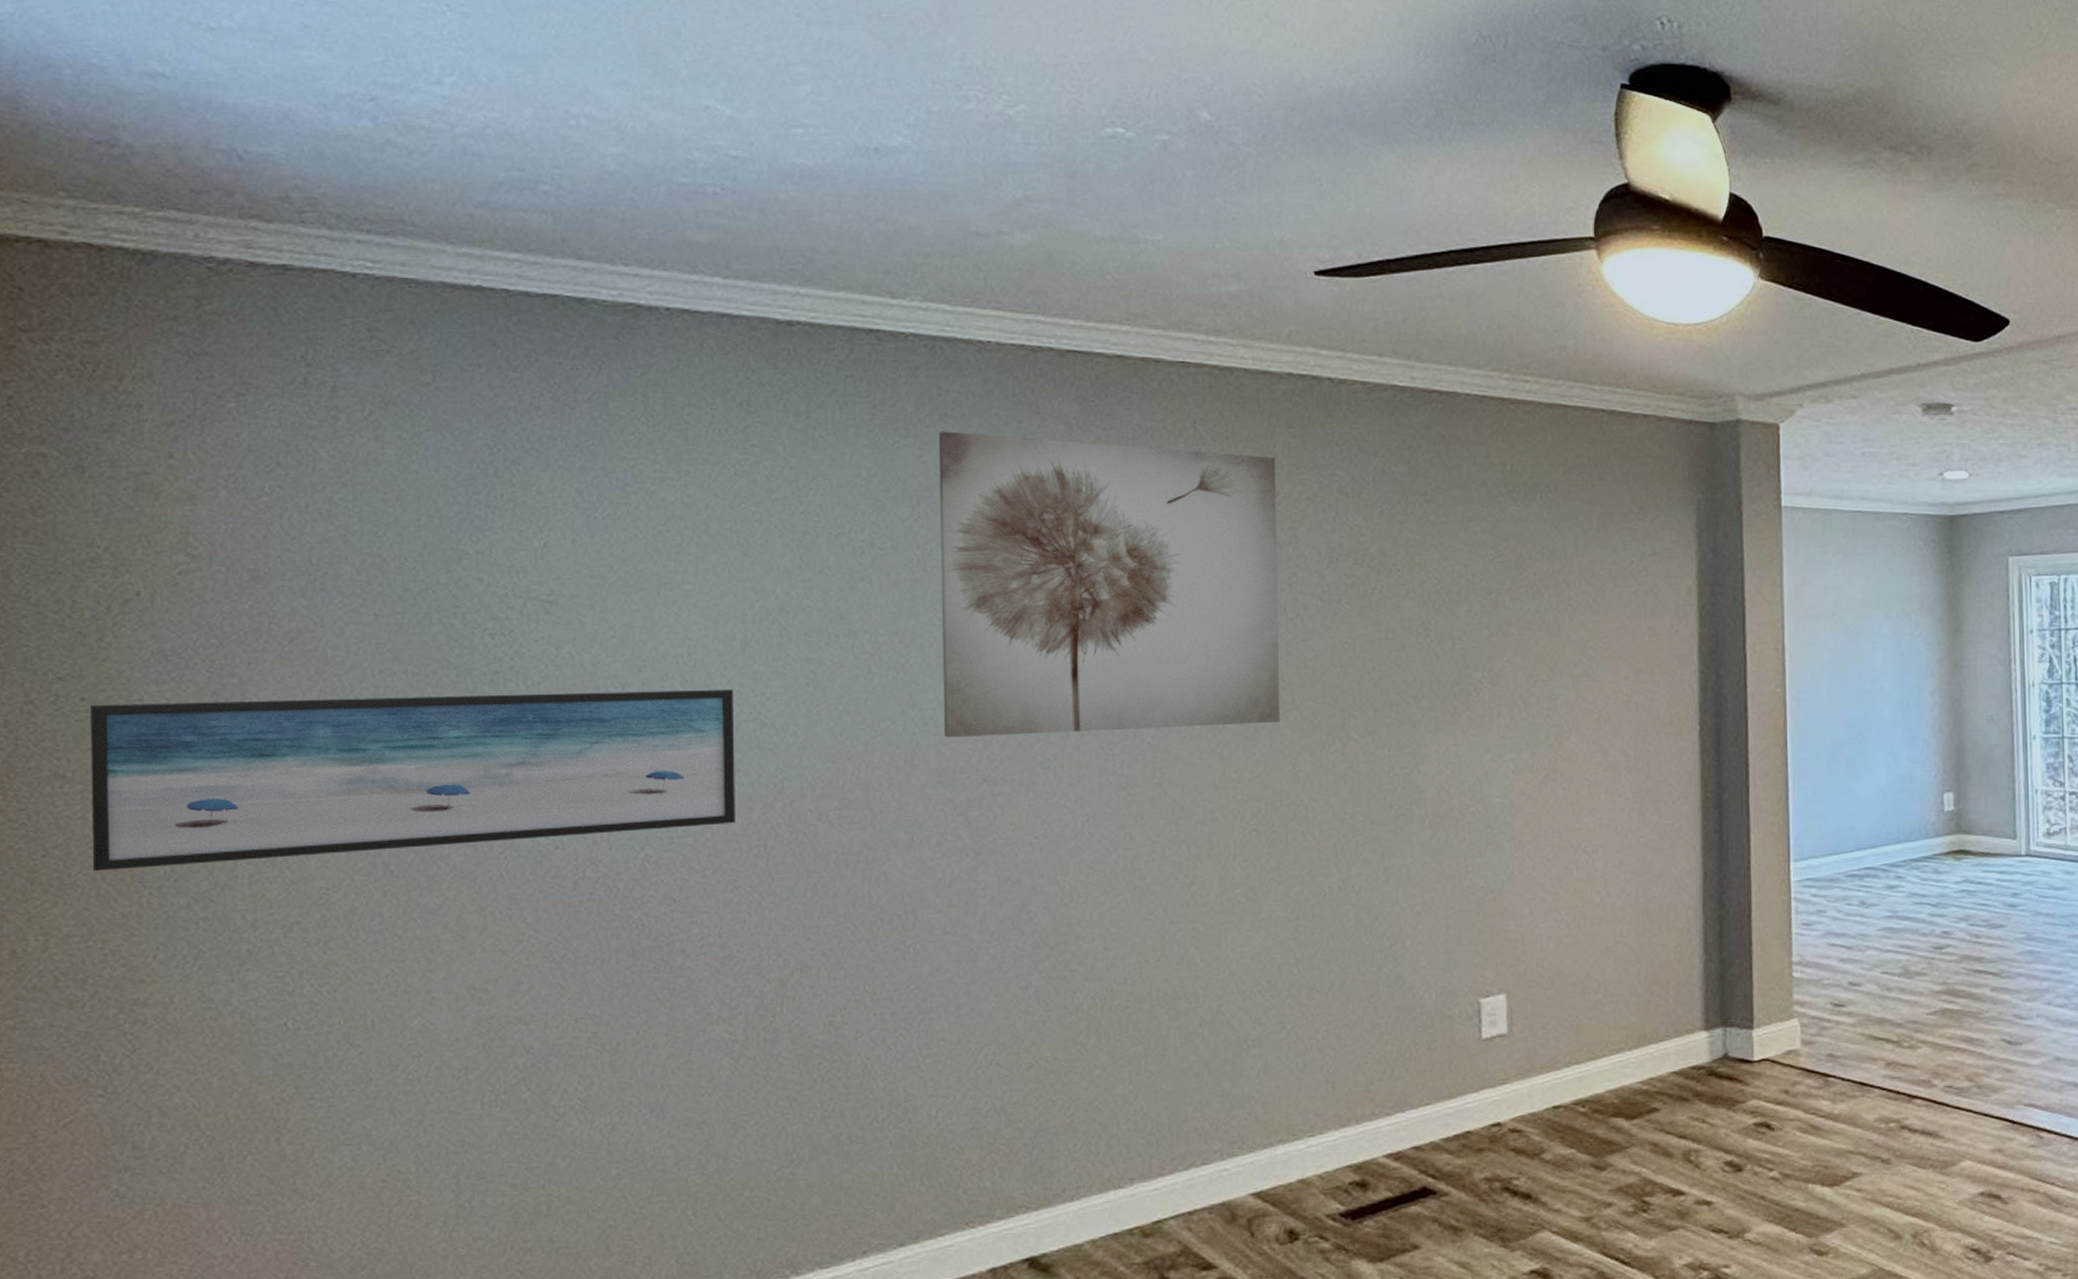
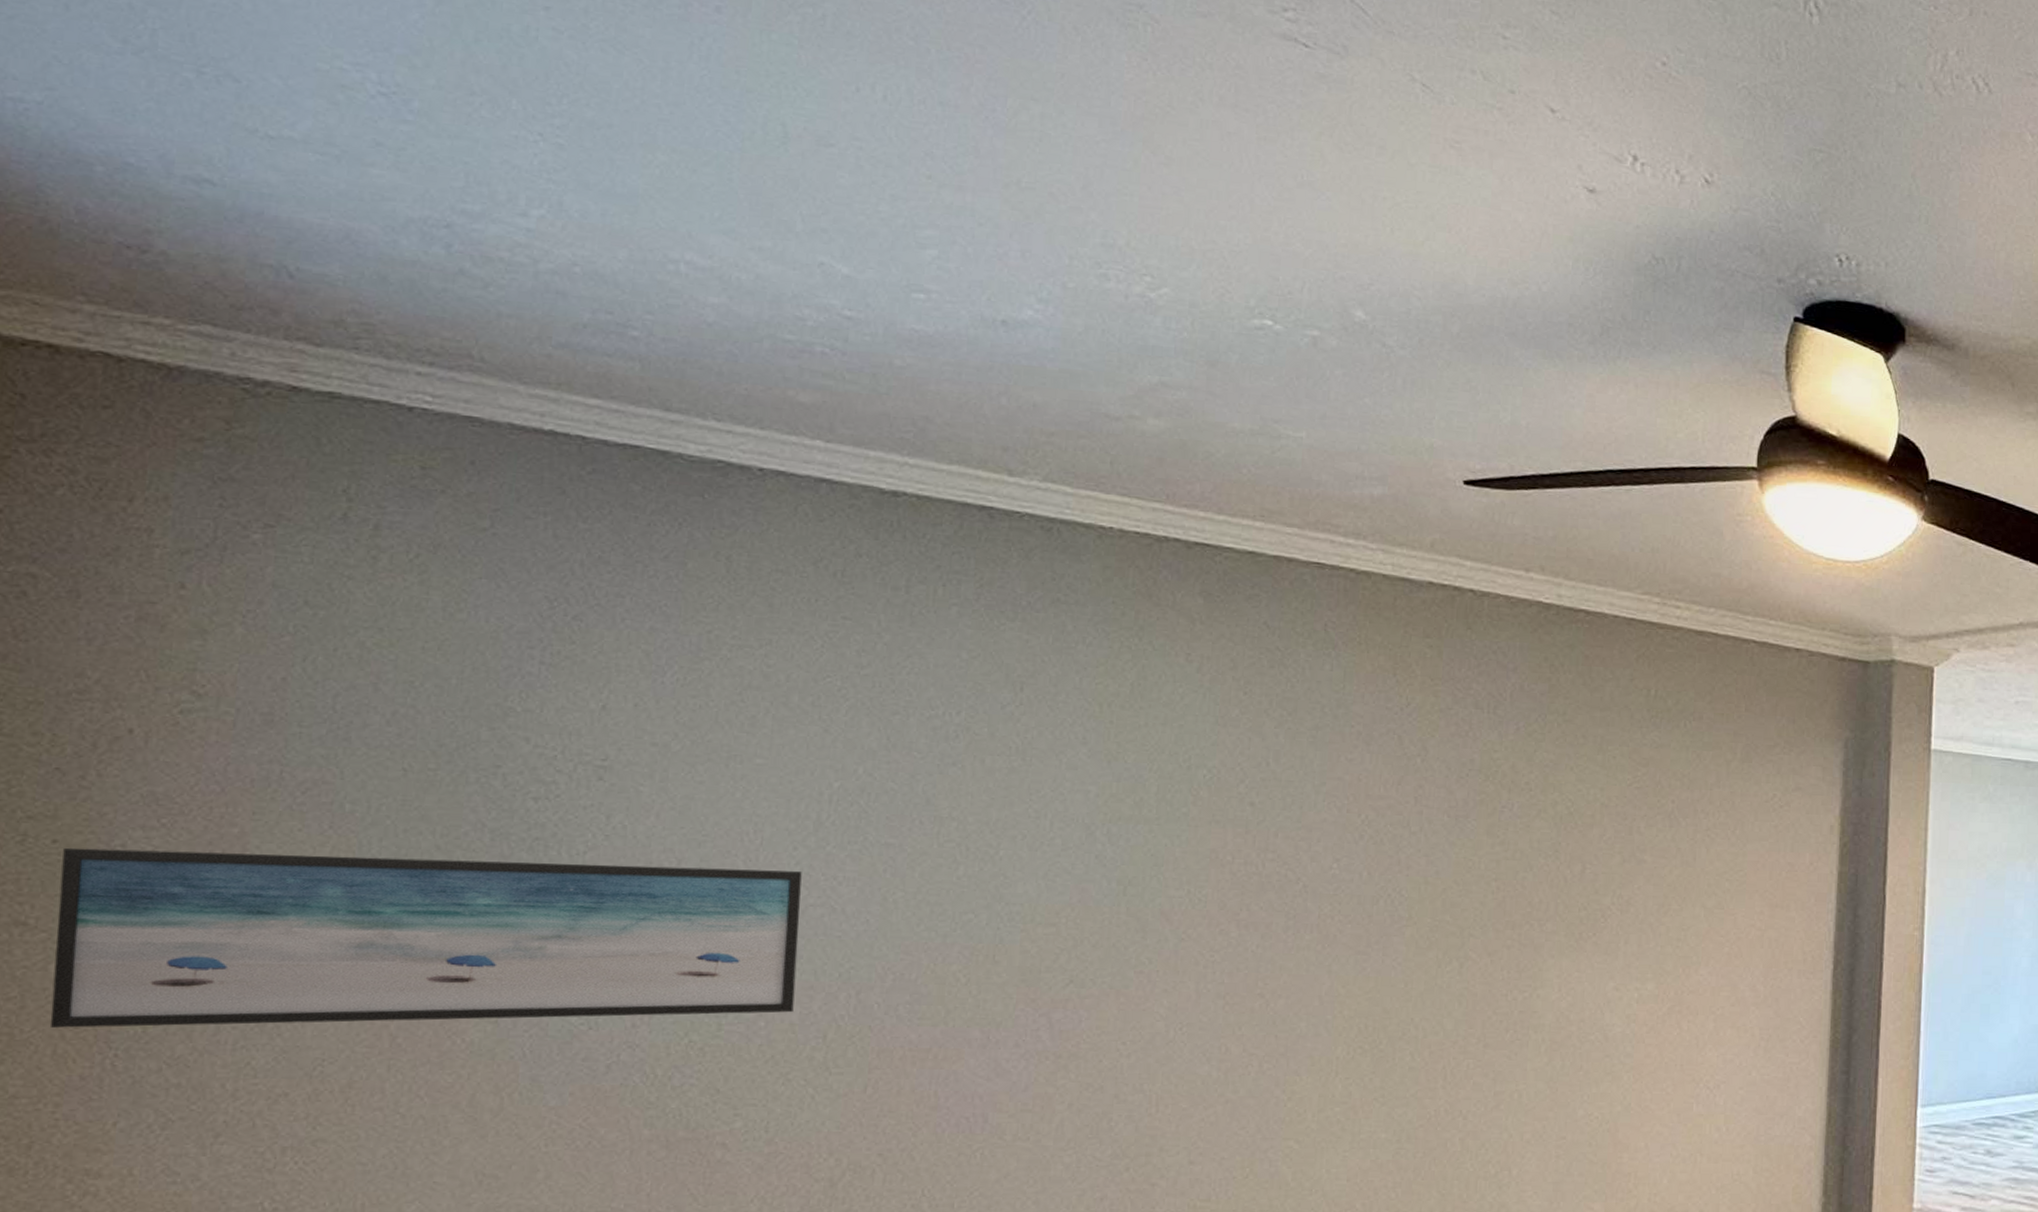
wall art: present [938,431,1280,738] -> none [1031,616,1410,938]

